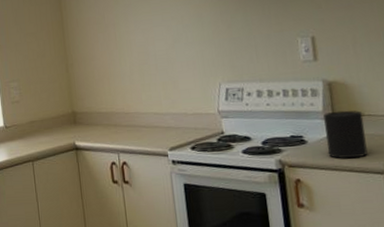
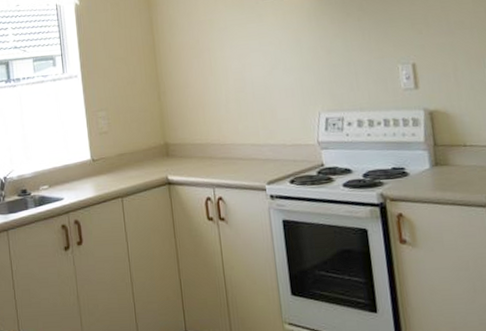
pen holder: present [323,110,368,159] -> none [425,140,470,192]

